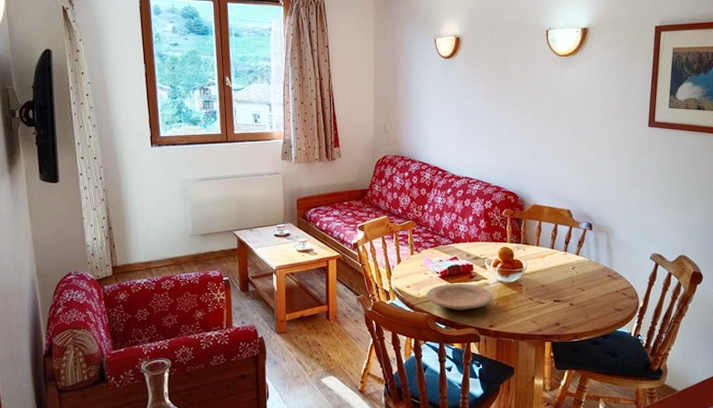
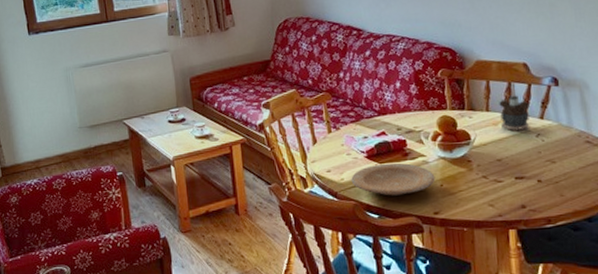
candle: none [547,225,569,263] -> present [499,83,530,130]

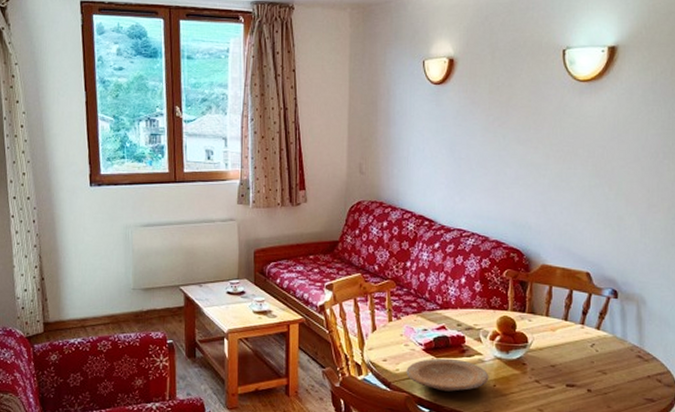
candle: present [499,83,530,130] -> none [559,291,588,338]

